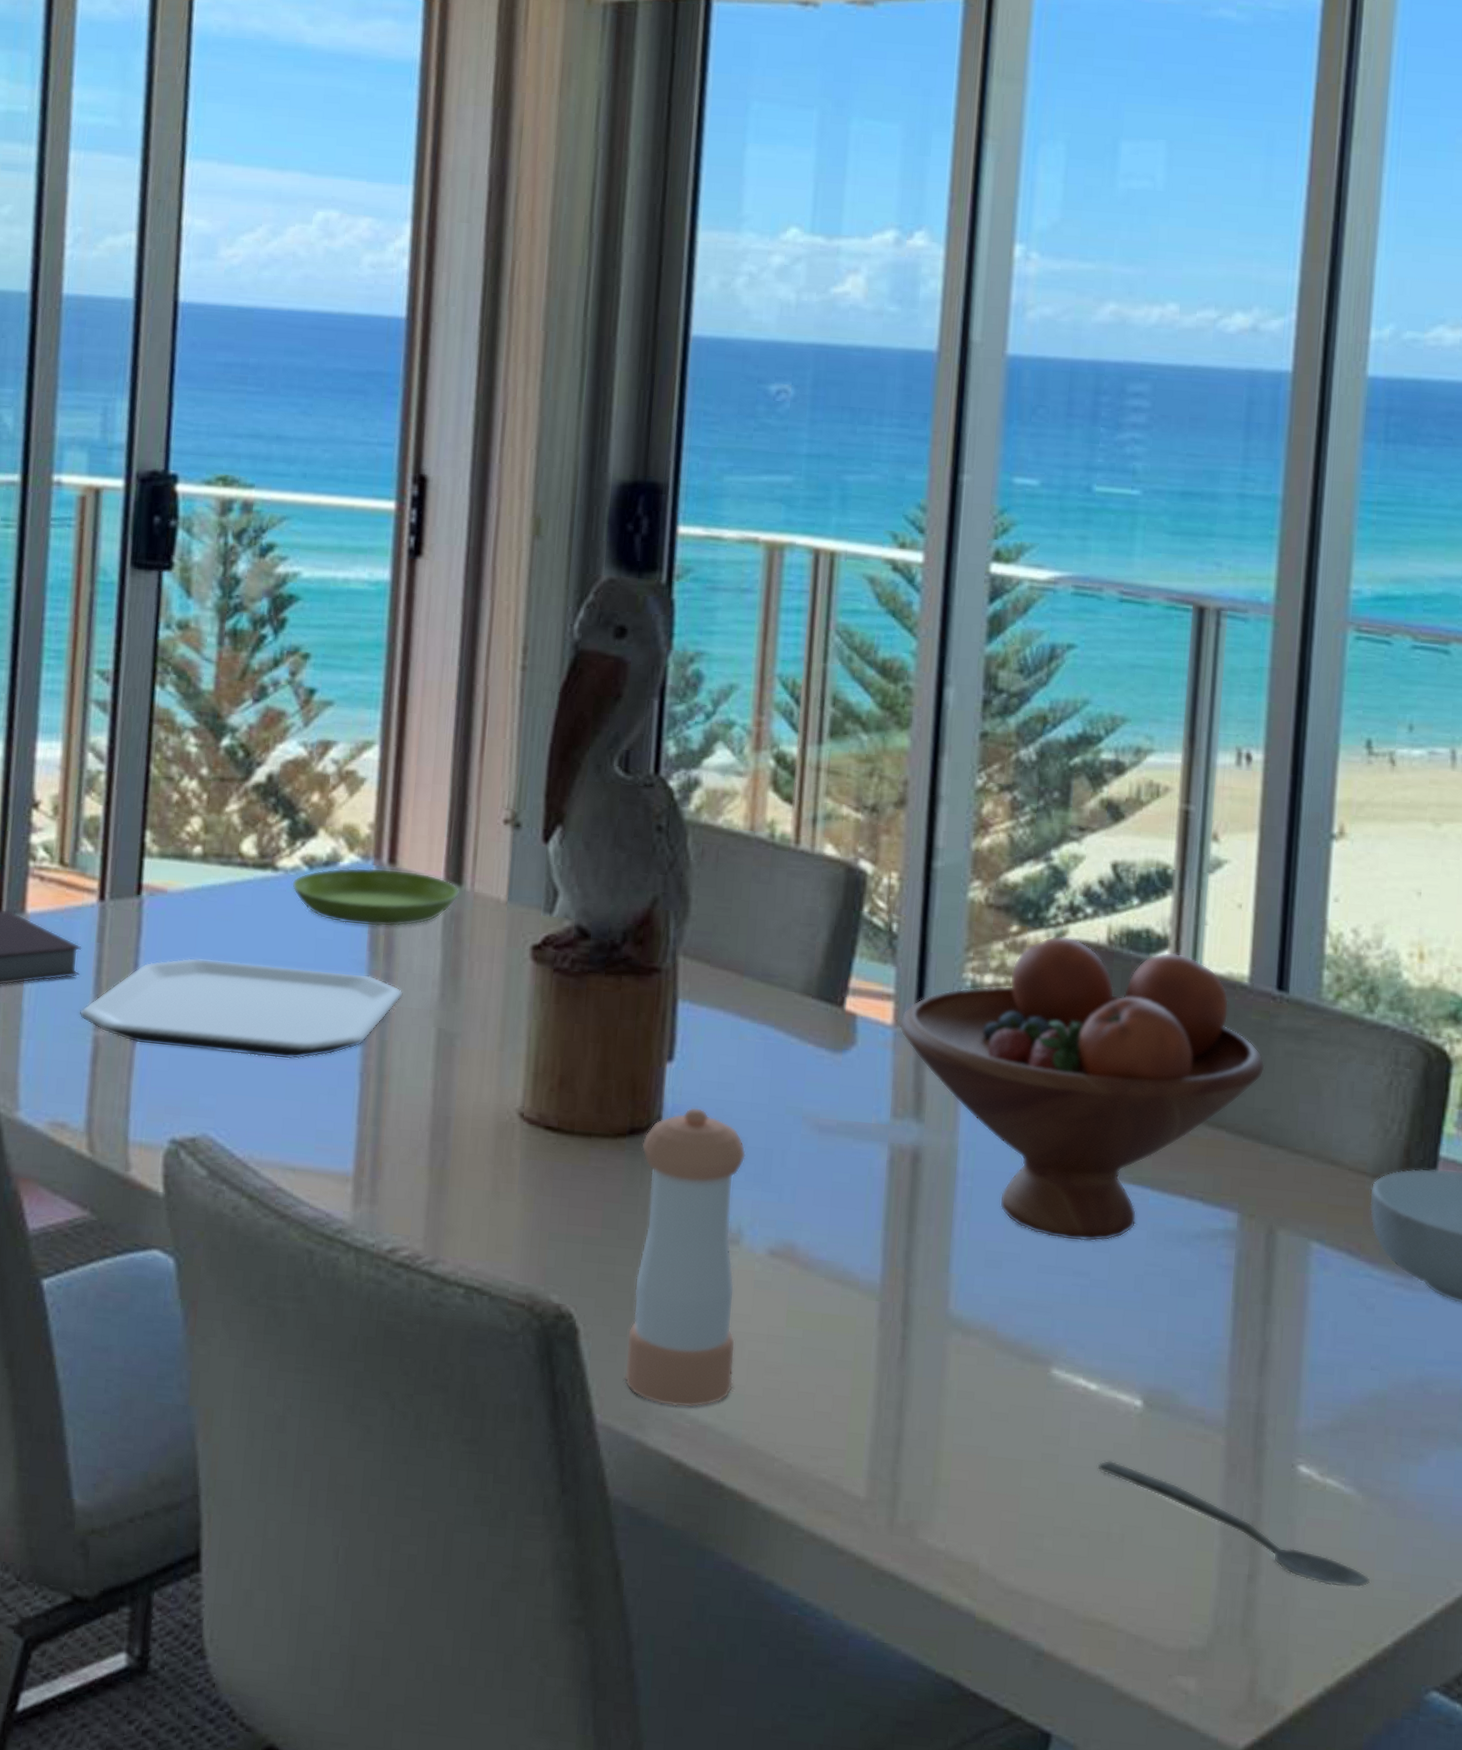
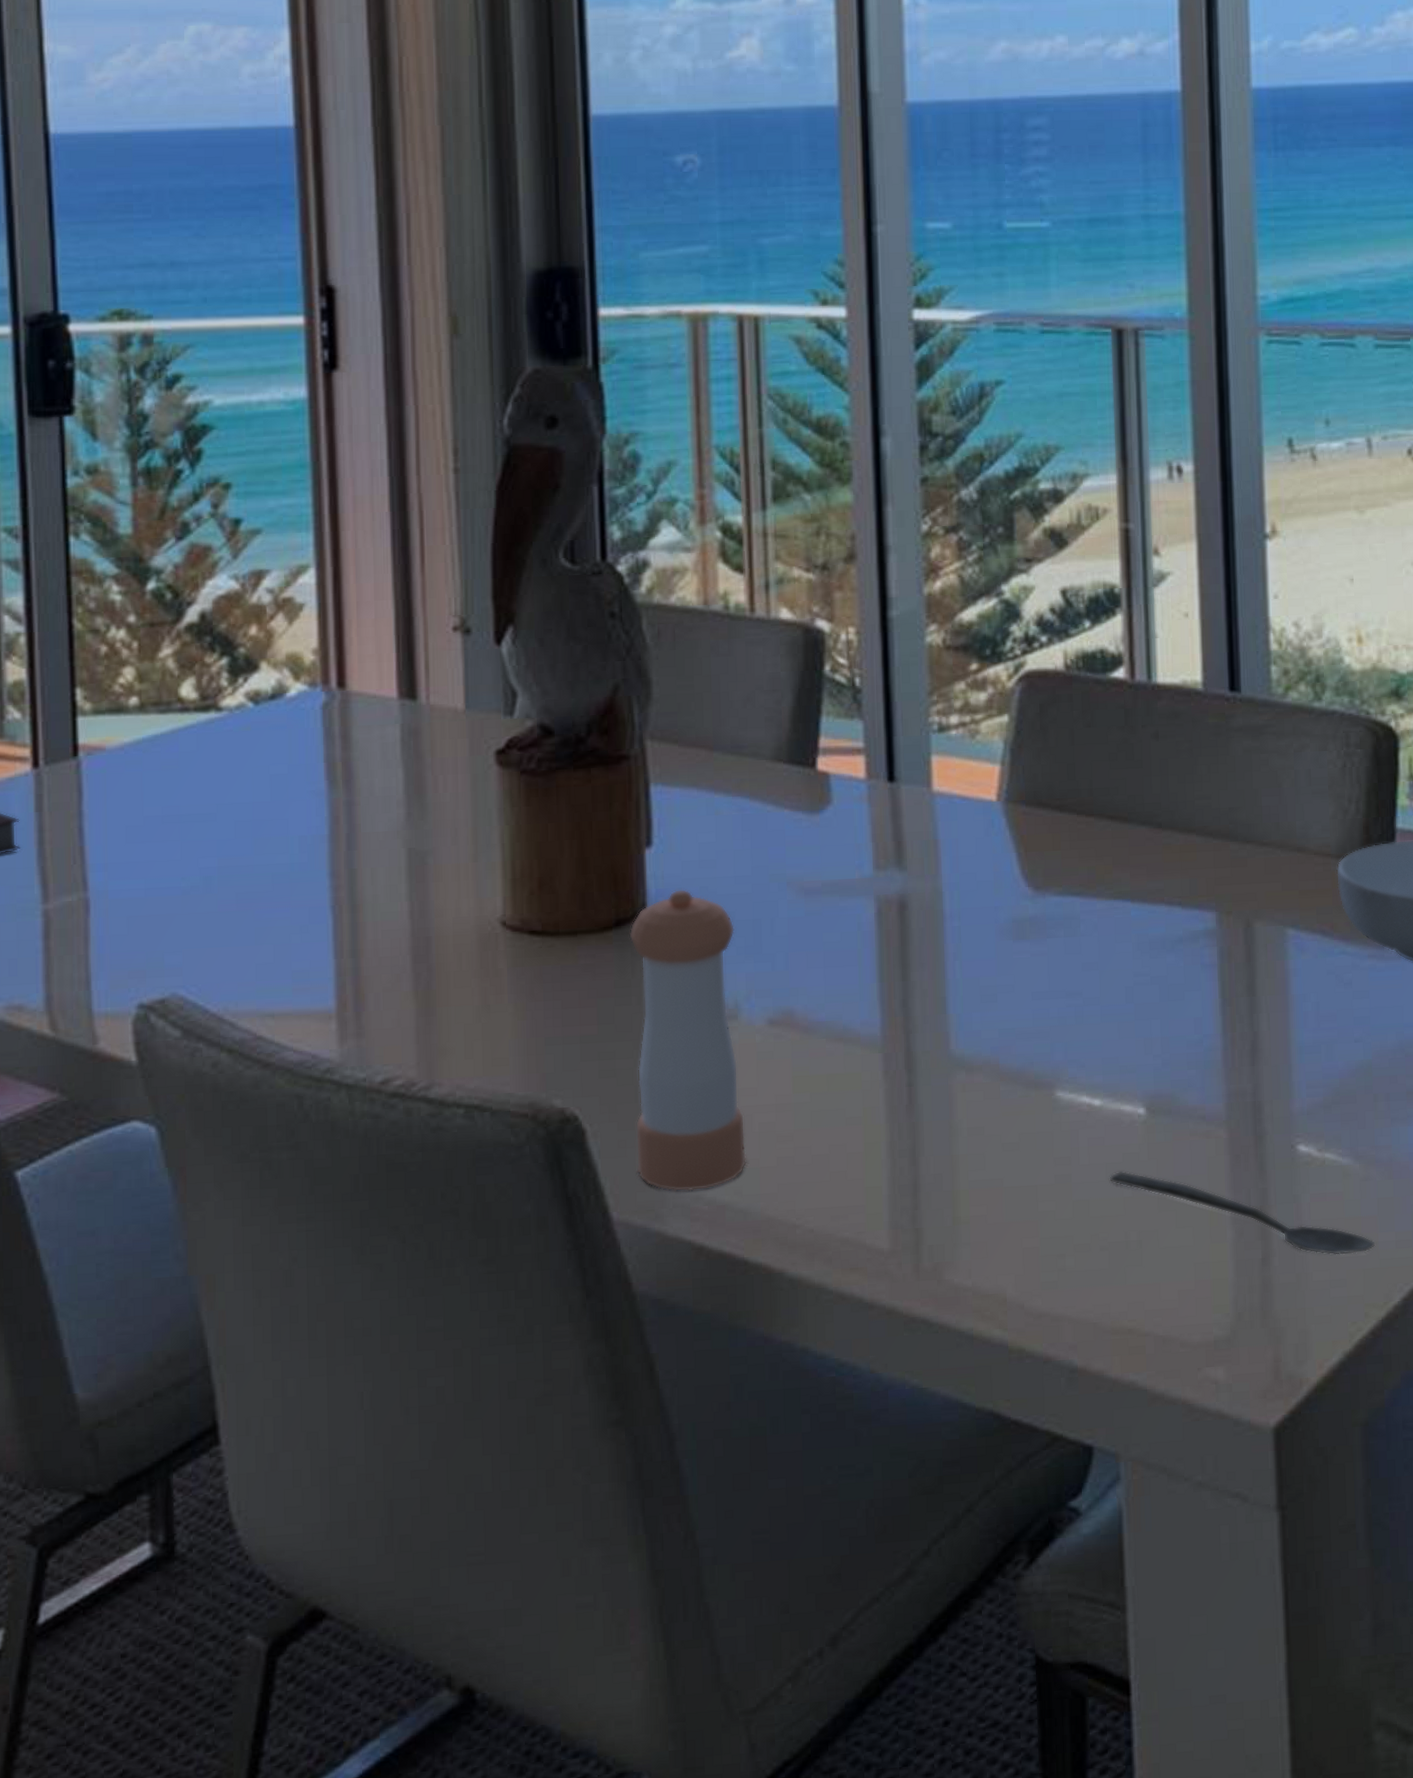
plate: present [79,957,403,1060] -> none [24,804,368,911]
saucer: present [292,867,460,927] -> none [238,692,415,756]
fruit bowl: present [899,936,1265,1242] -> none [872,667,1226,964]

